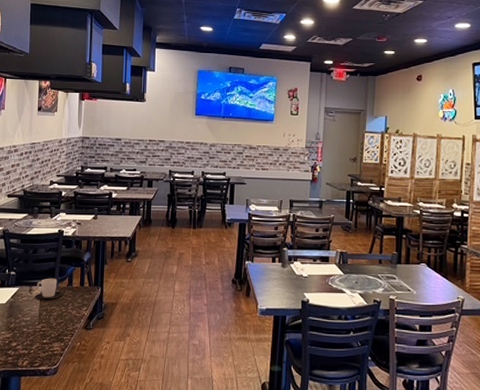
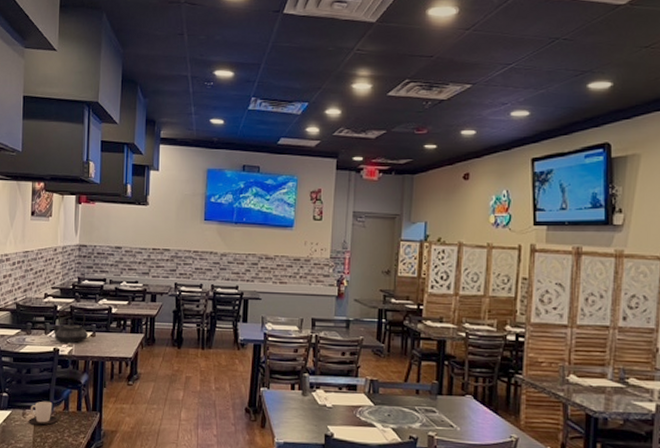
teapot: none [57,193,91,226] -> present [52,307,89,344]

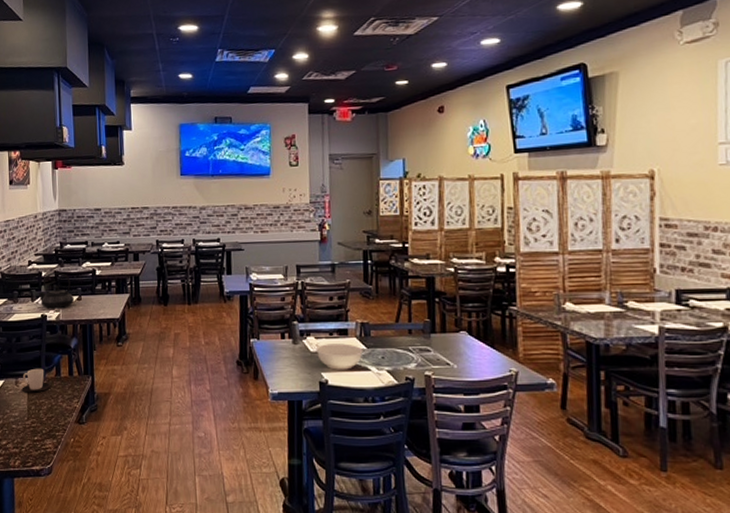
bowl: none [324,398,370,425] -> present [315,343,363,370]

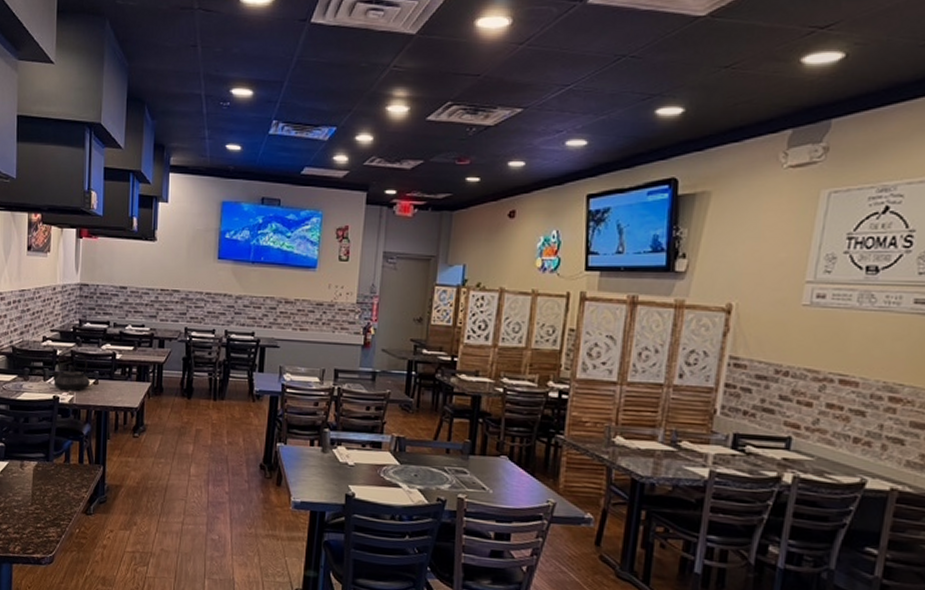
cup: present [22,368,51,393] -> none [27,452,59,478]
bowl: present [315,343,363,370] -> none [345,455,396,485]

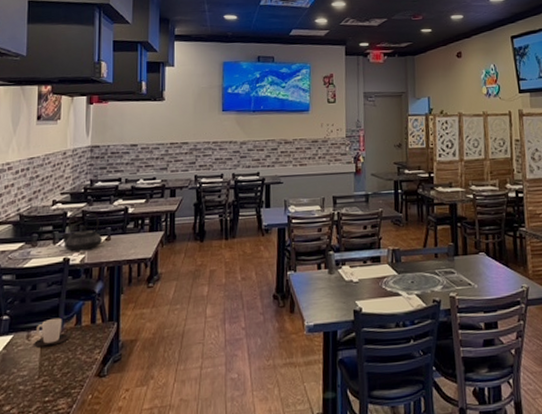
cup: none [27,452,59,478] -> present [34,317,69,347]

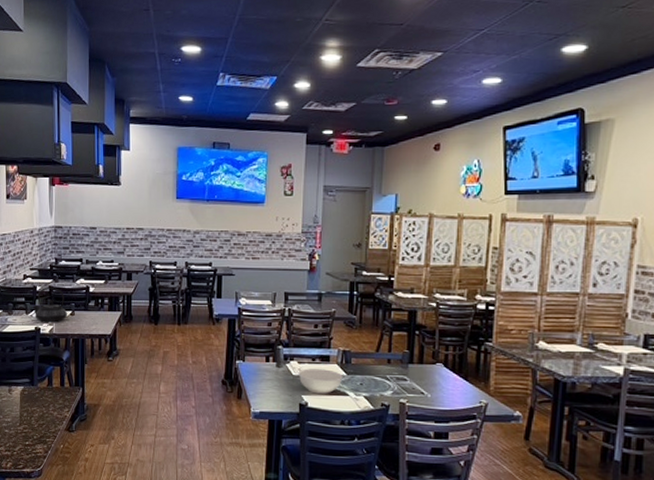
cup: present [34,317,69,347] -> none [15,377,43,401]
bowl: none [350,270,395,298] -> present [298,369,343,394]

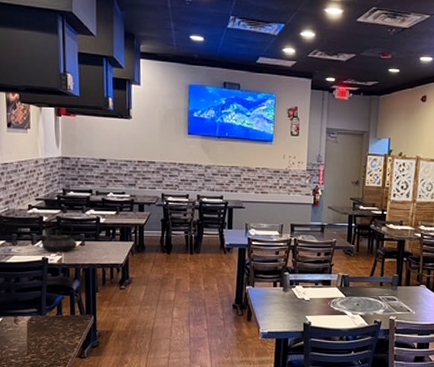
bowl: present [298,369,343,394] -> none [302,292,342,314]

